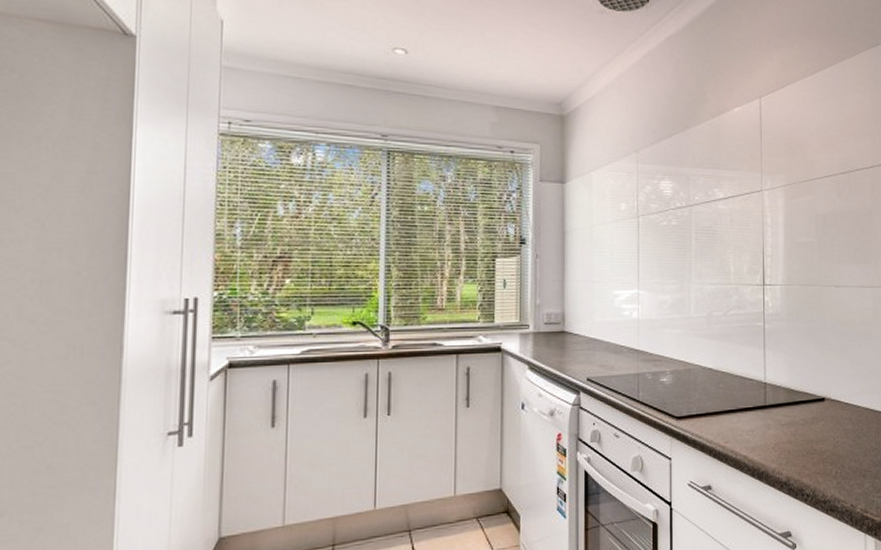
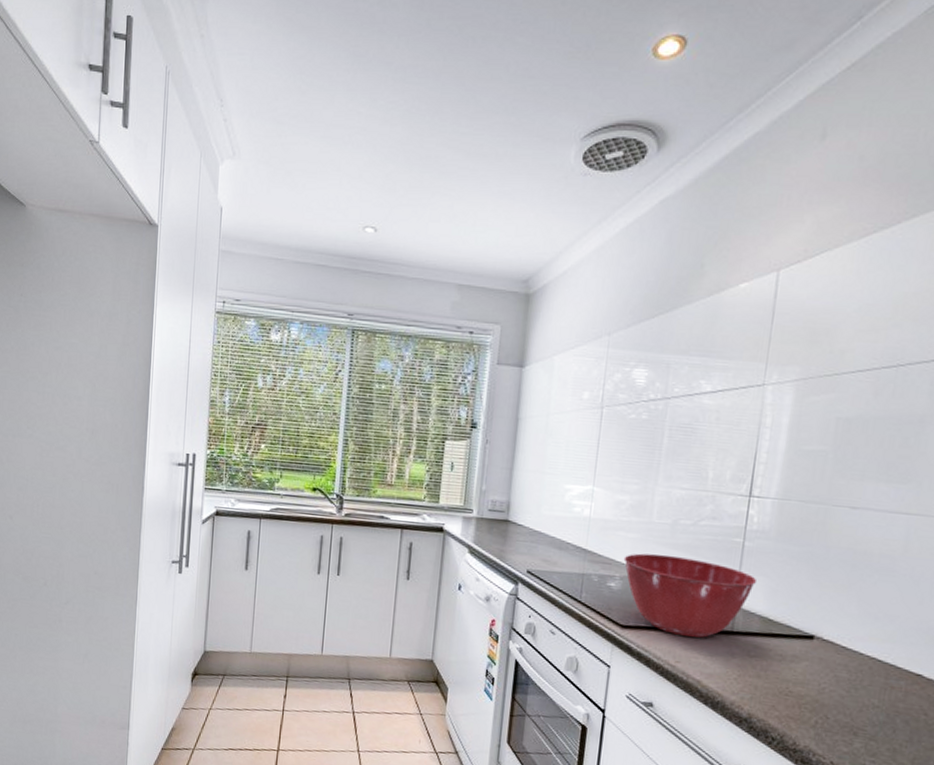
mixing bowl: none [671,345,778,417] -> present [623,553,758,638]

